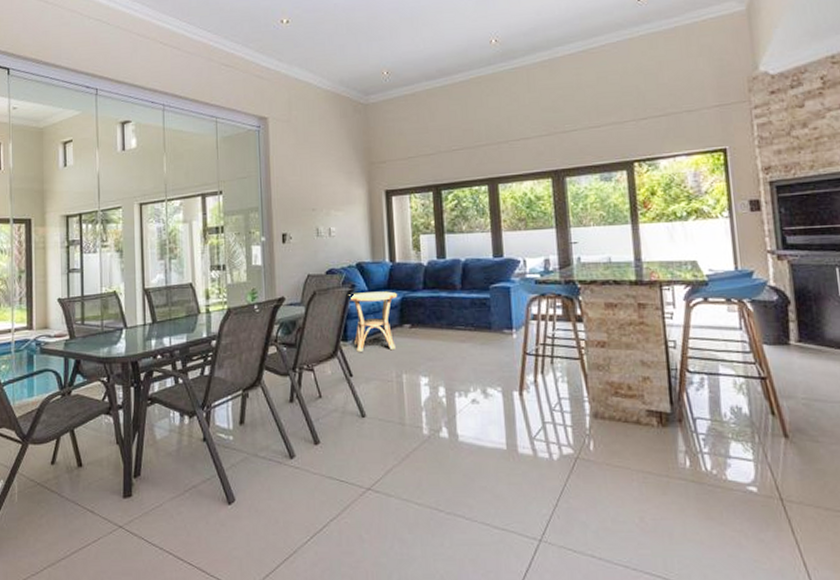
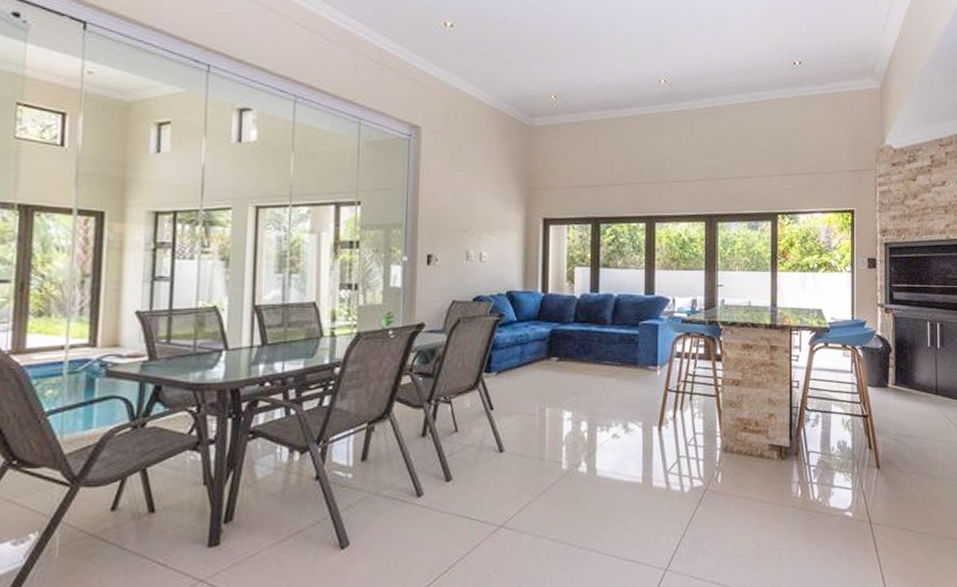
side table: present [348,291,398,352] -> none [495,322,548,384]

